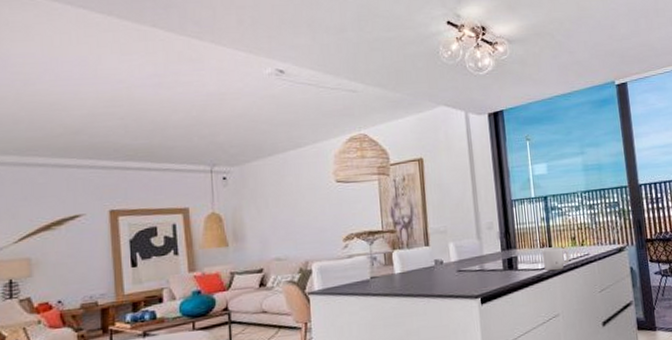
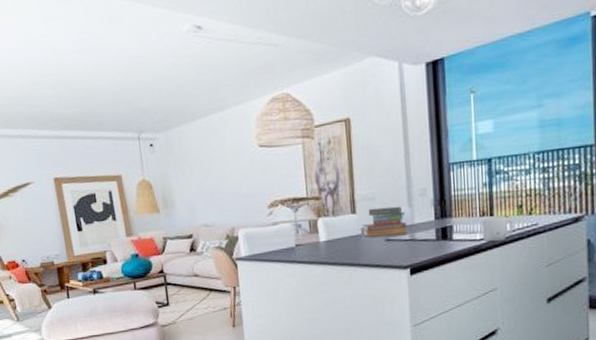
books: none [435,238,477,269] -> present [362,206,408,237]

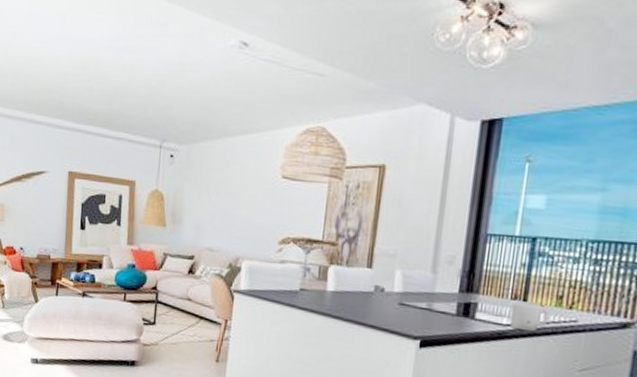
books: present [362,206,408,237] -> none [375,266,427,302]

